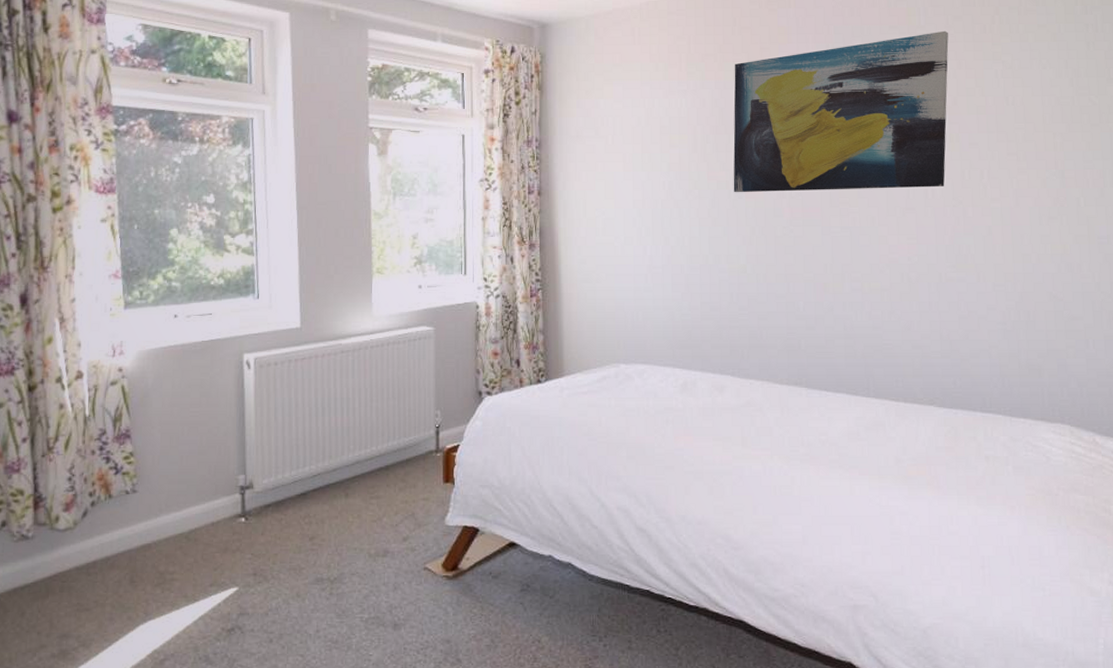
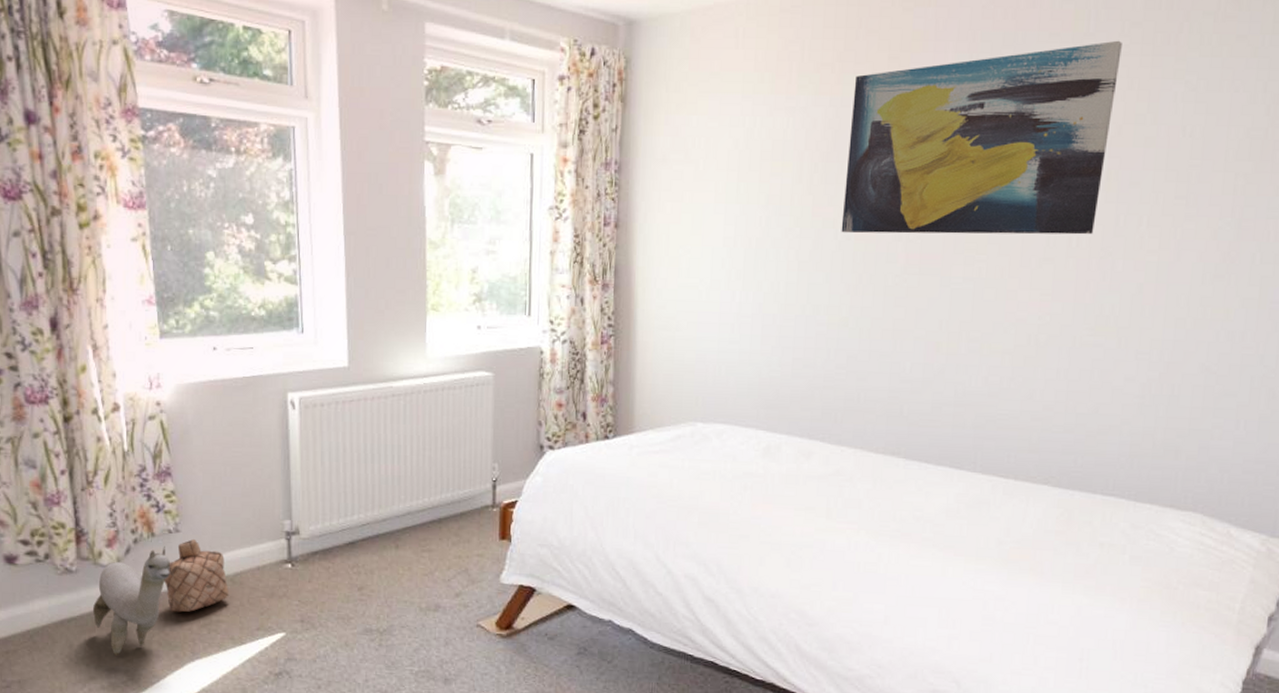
plush toy: none [46,506,127,623] -> present [92,545,171,657]
basket: none [119,498,183,573] -> present [164,538,229,613]

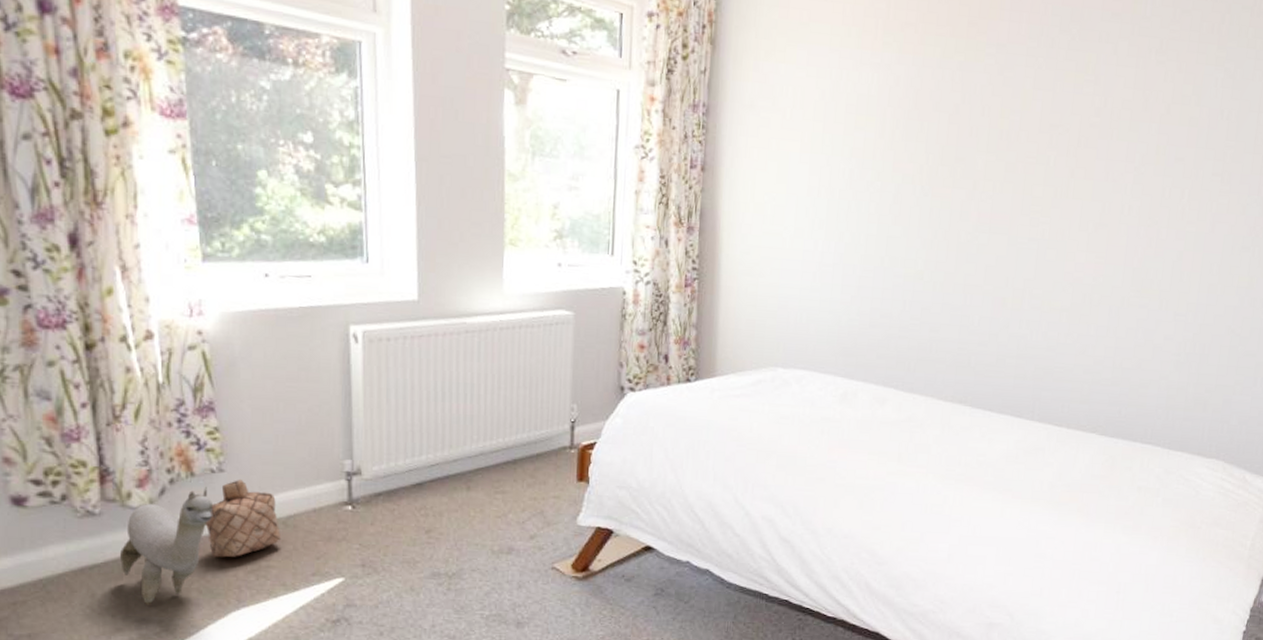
wall art: present [841,40,1122,235] -> none [919,25,1174,204]

